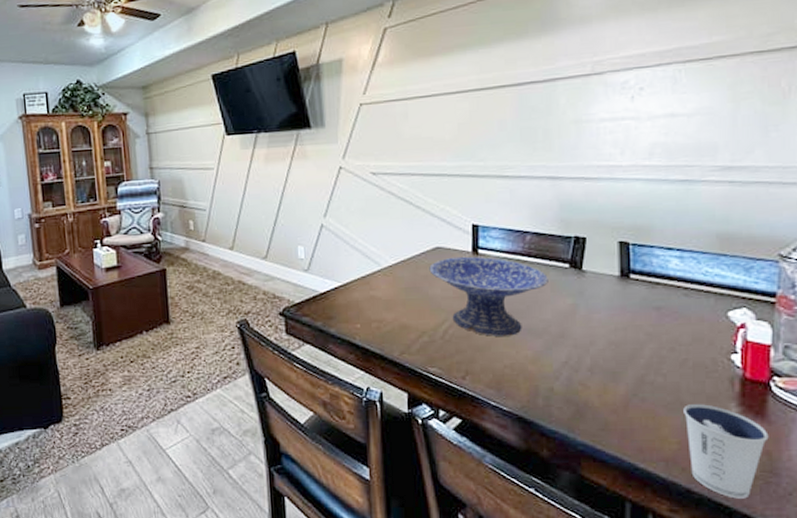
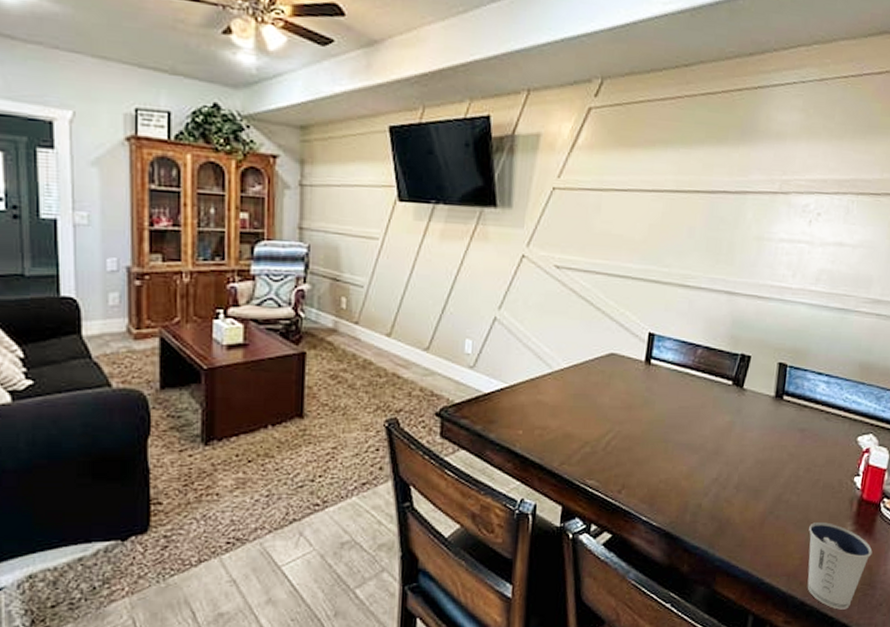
decorative bowl: present [429,256,548,336] -> none [600,365,712,450]

